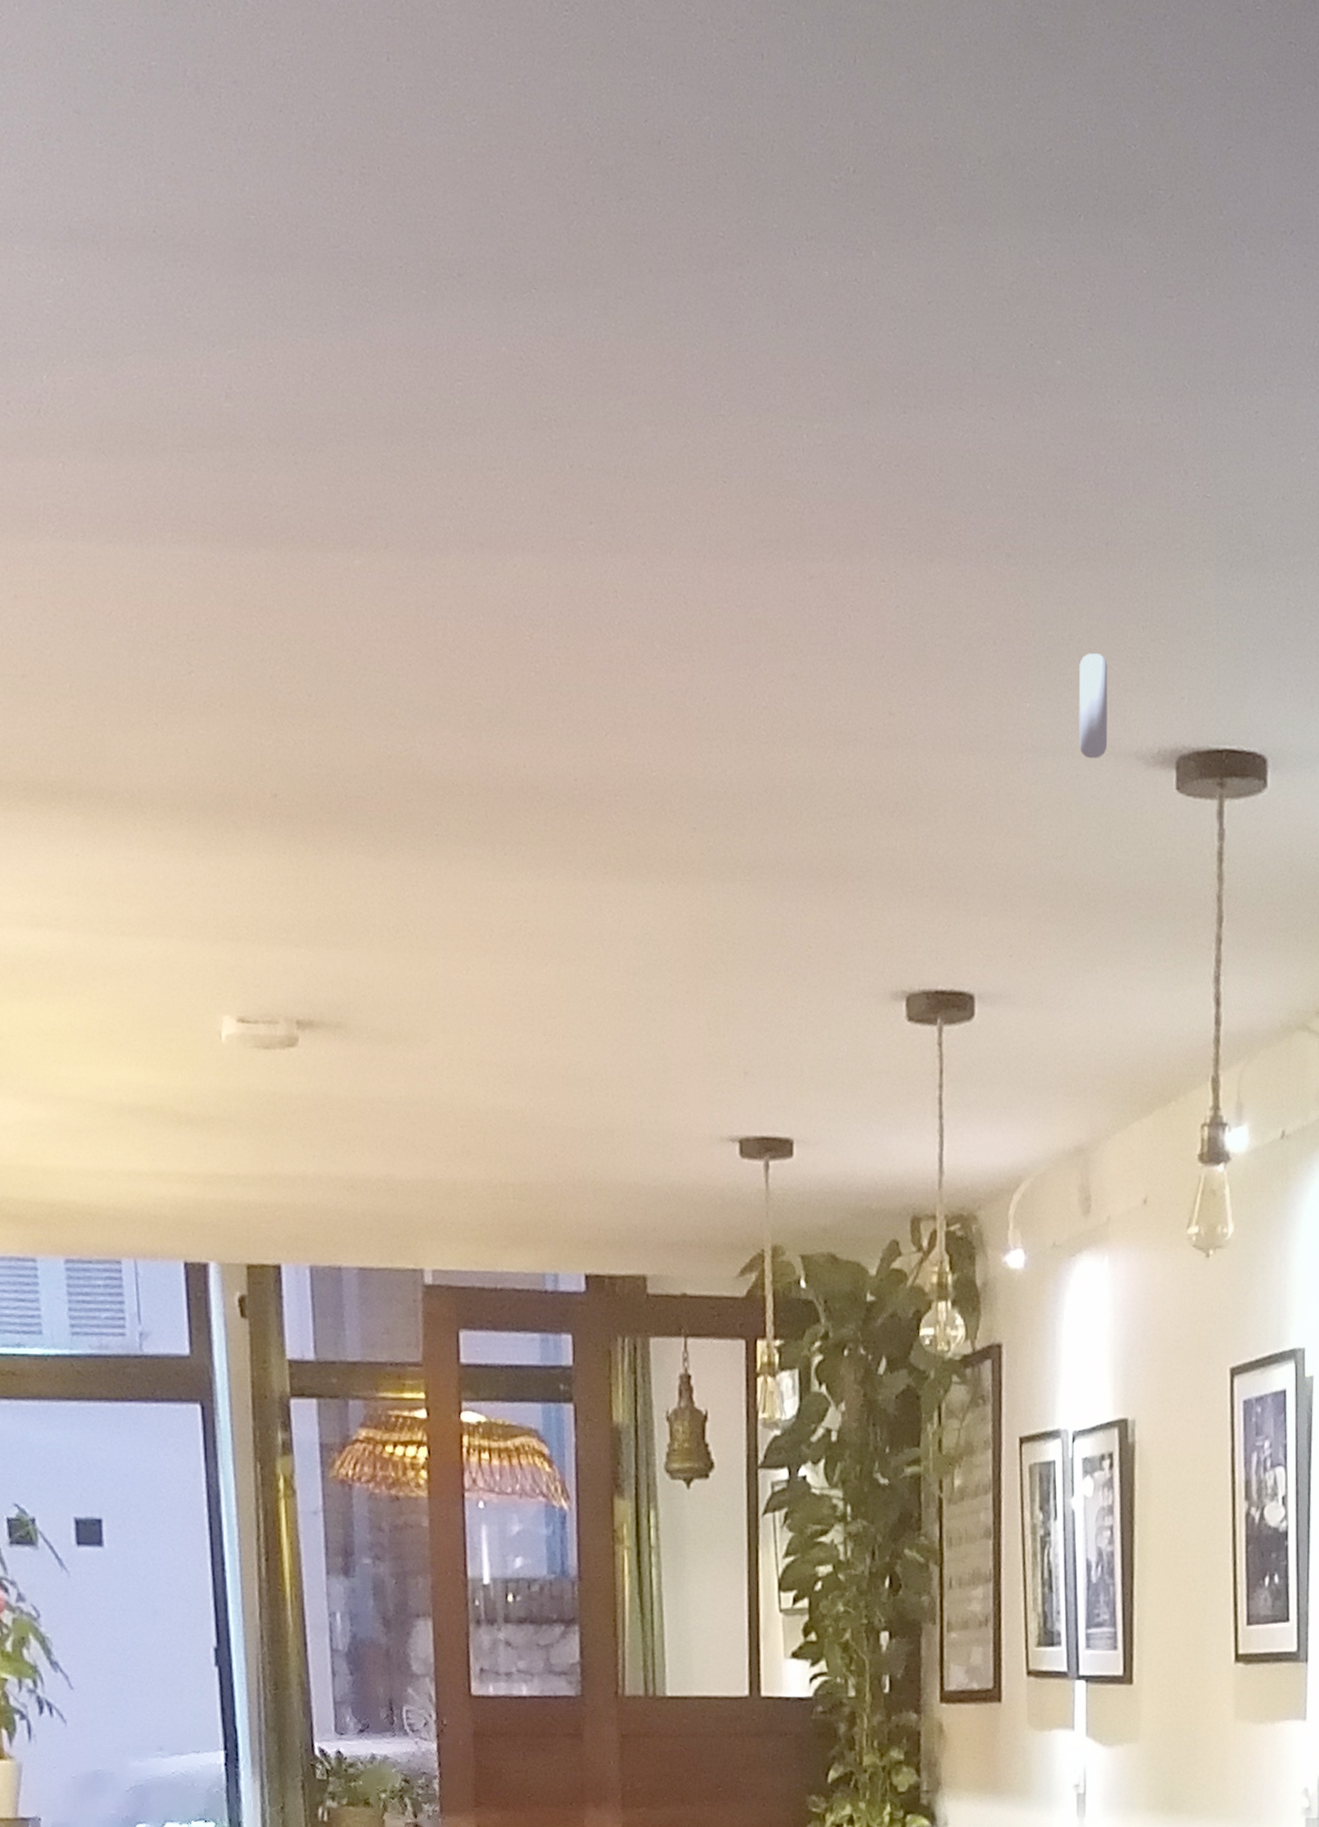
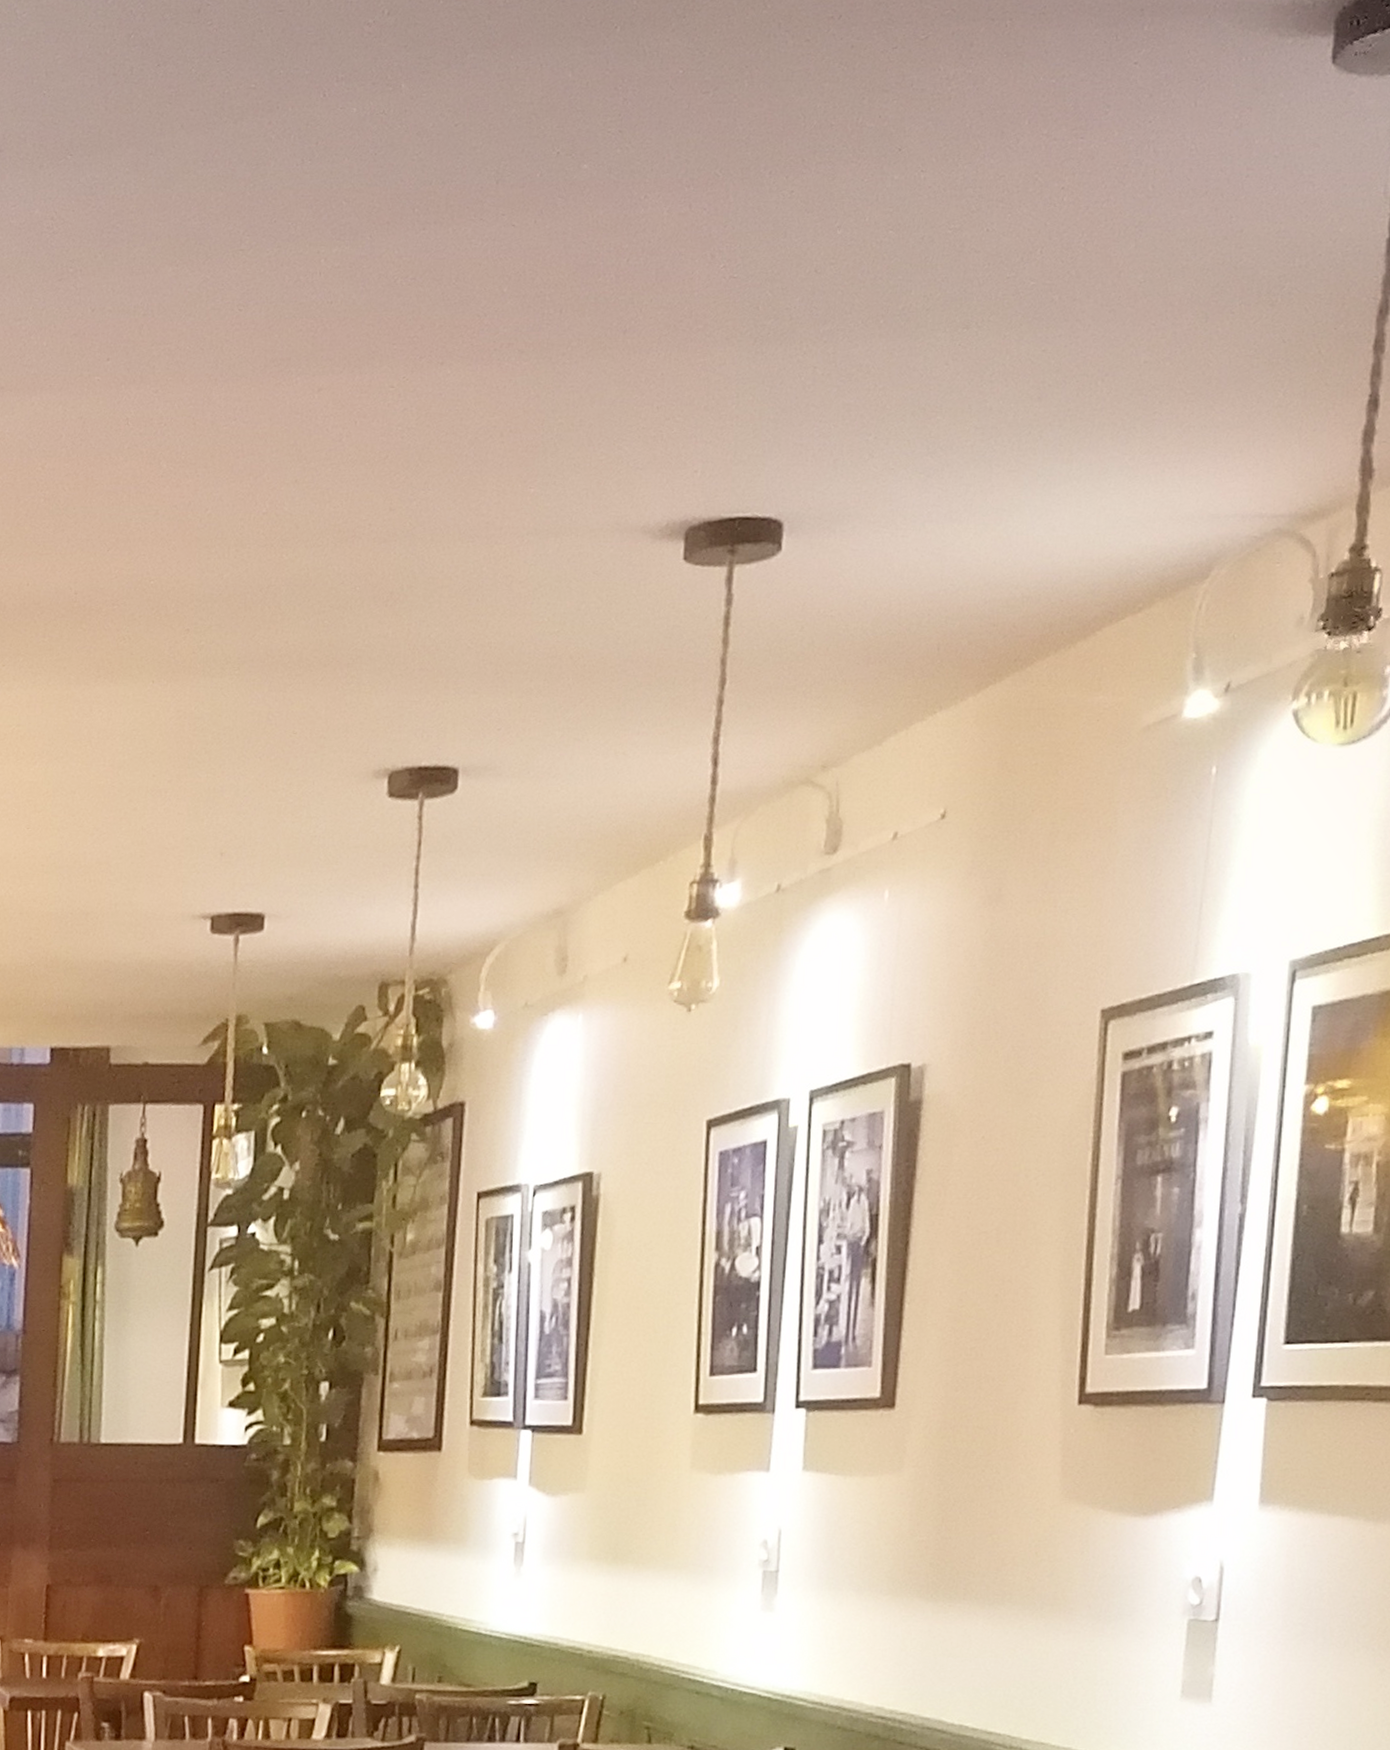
wheel: present [1078,653,1108,759] -> none [583,436,618,537]

